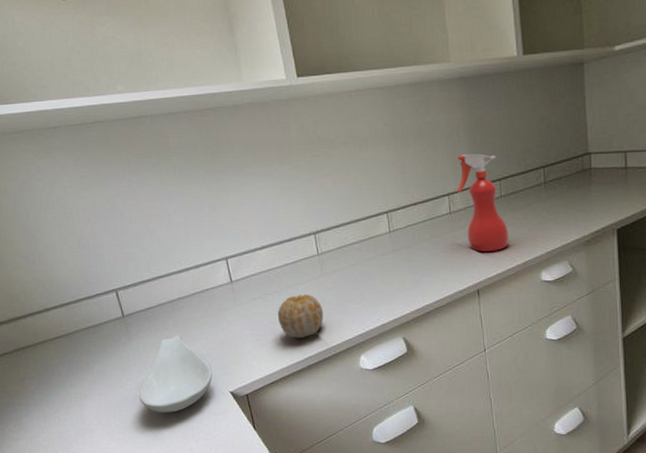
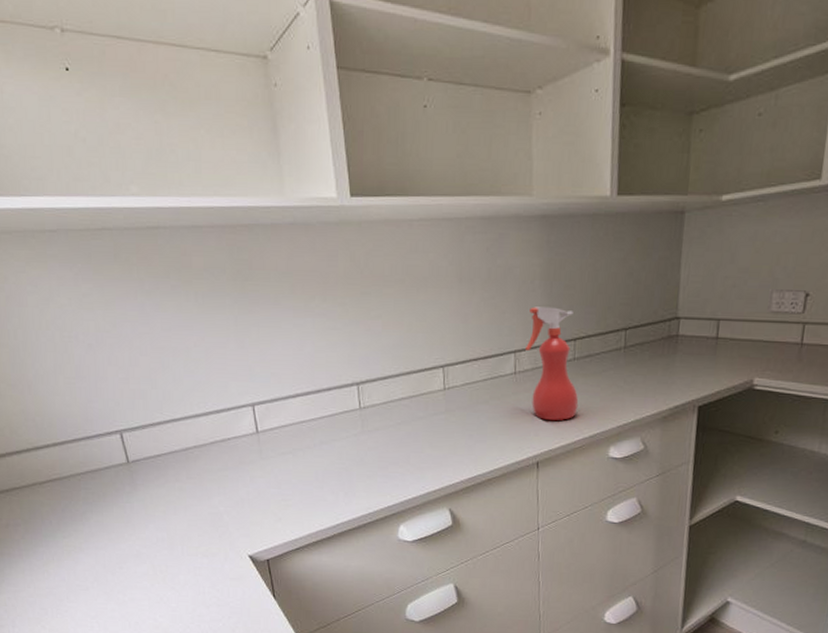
spoon rest: present [138,335,212,413] -> none [142,488,229,574]
fruit: present [277,294,324,339] -> none [308,453,361,502]

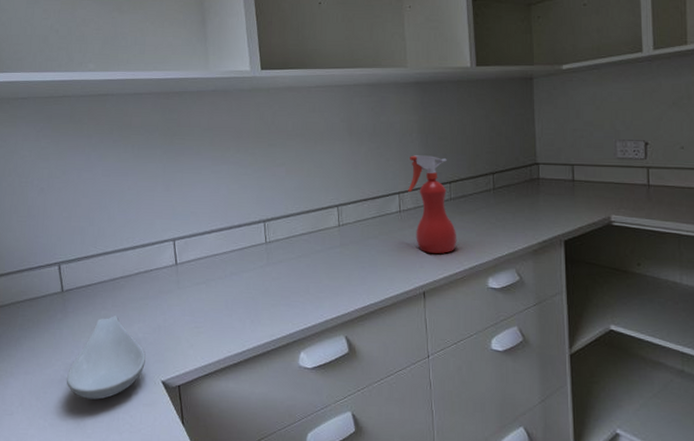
spoon rest: none [142,488,229,574] -> present [66,316,146,400]

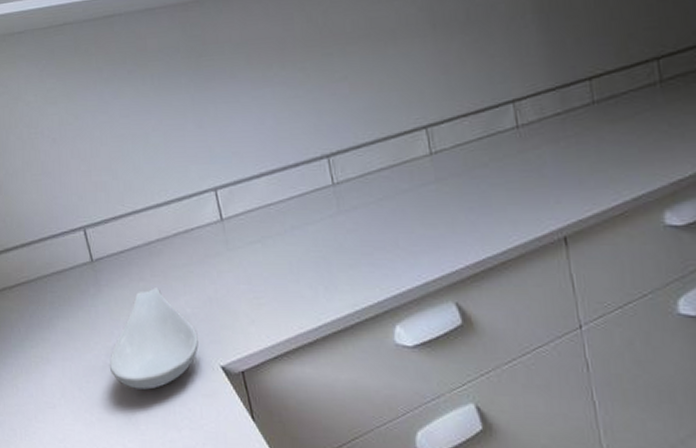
spray bottle: present [408,155,457,254] -> none [524,42,610,182]

